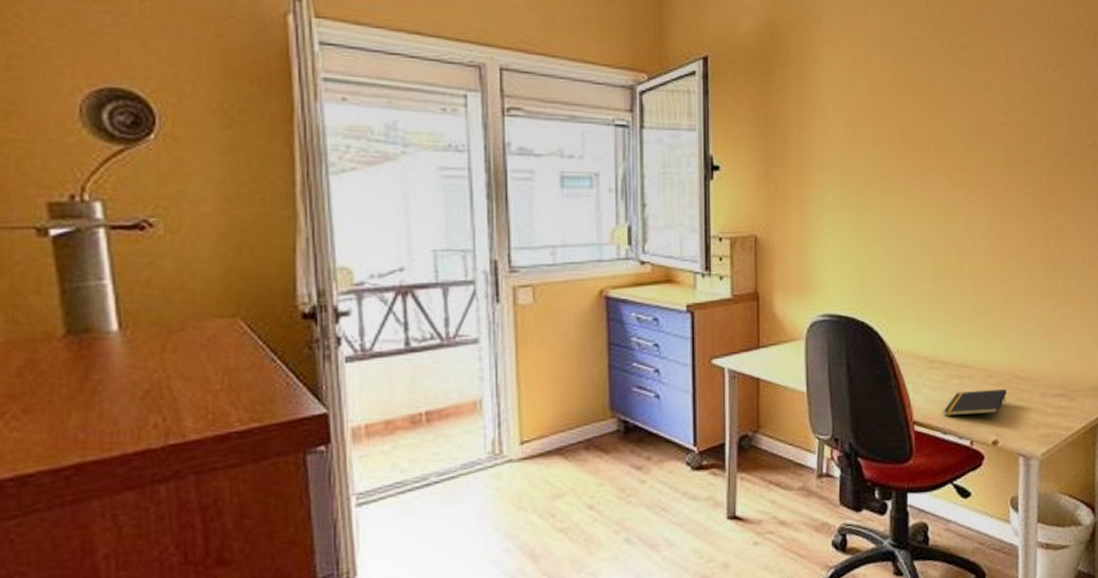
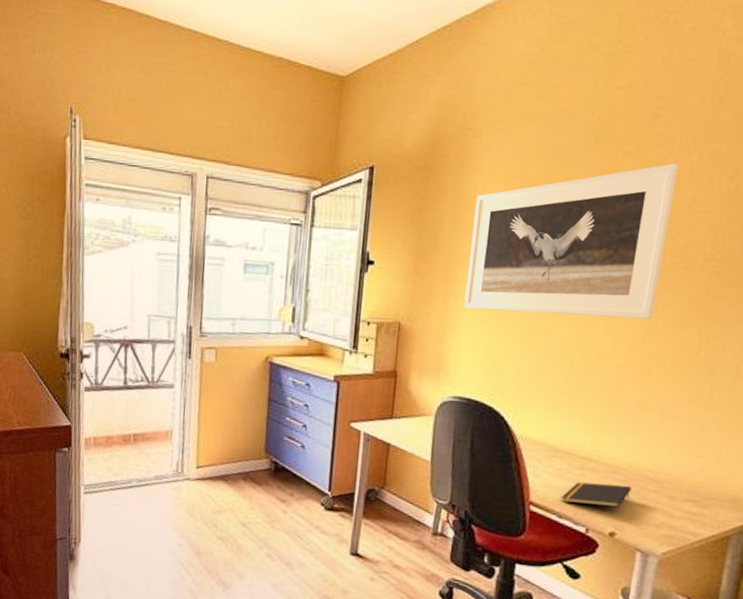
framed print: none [822,55,1010,215] -> present [464,163,679,320]

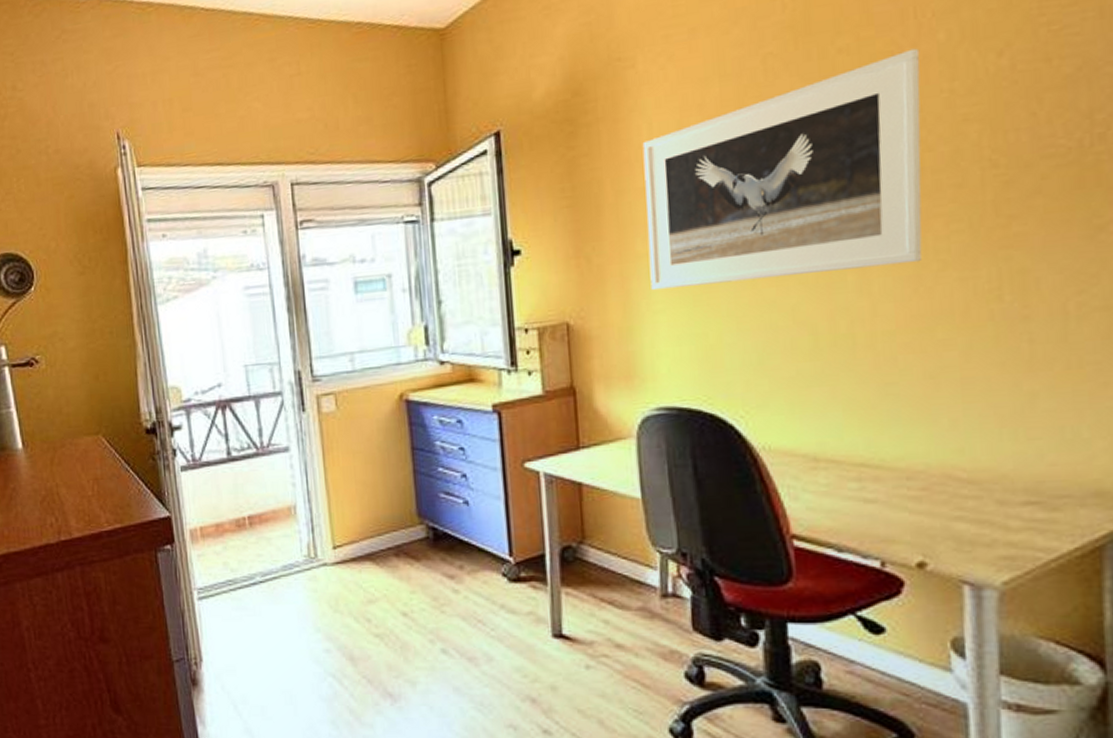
notepad: present [561,482,632,508] -> none [835,495,938,529]

